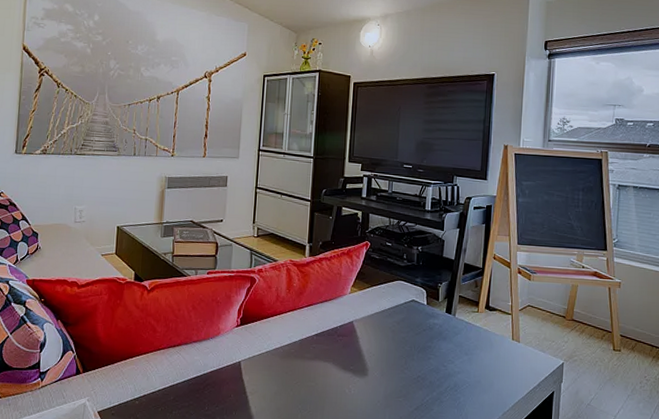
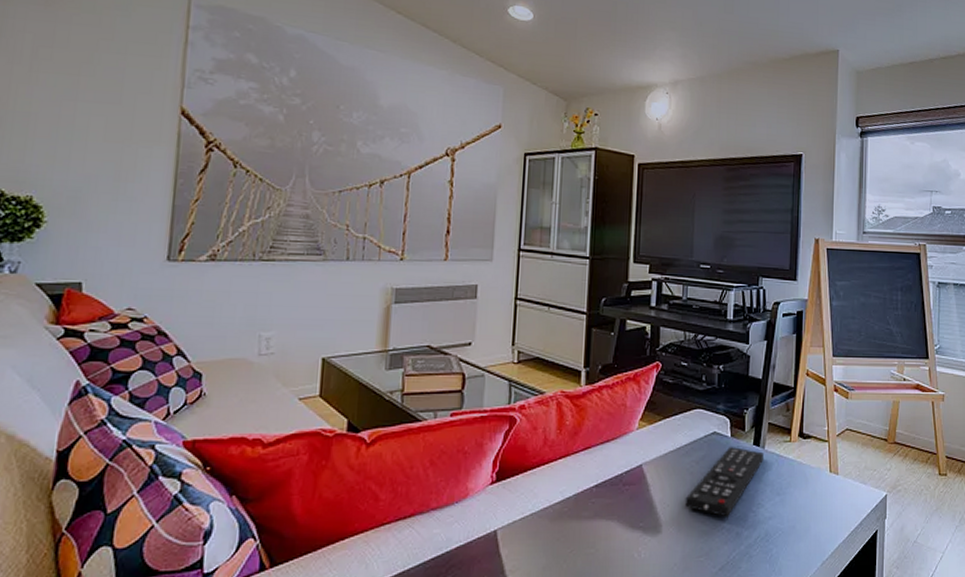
remote control: none [387,313,454,369] -> present [684,447,763,517]

